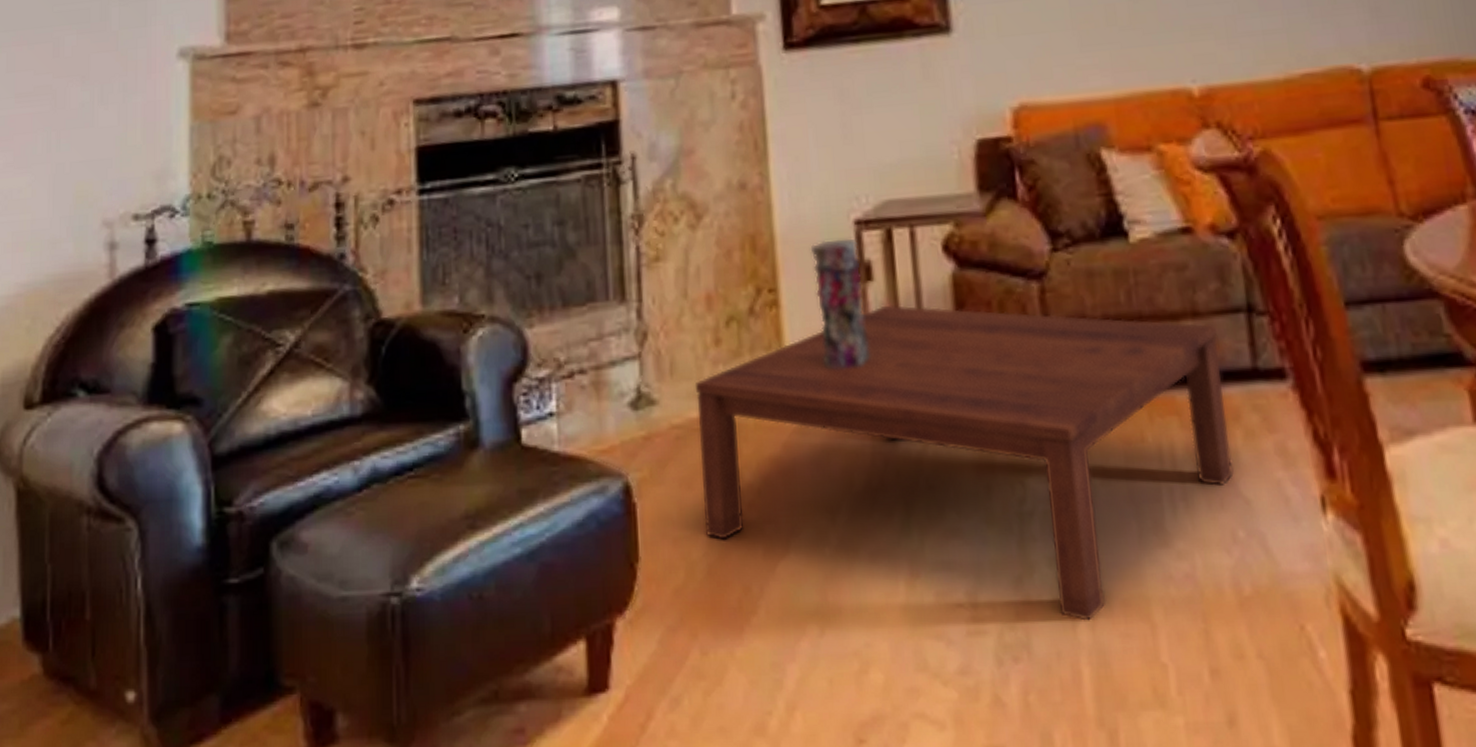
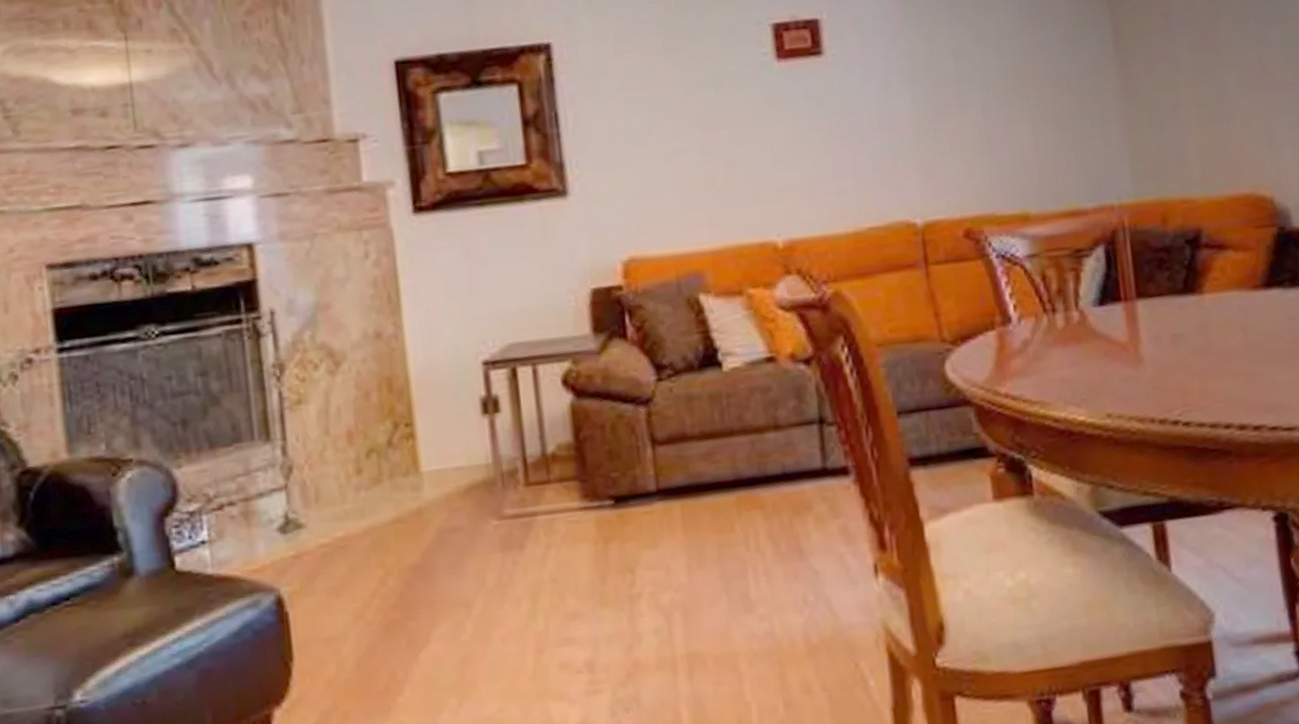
coffee table: present [694,304,1234,621] -> none [339,431,806,675]
vase: present [810,237,870,370] -> none [442,376,499,489]

